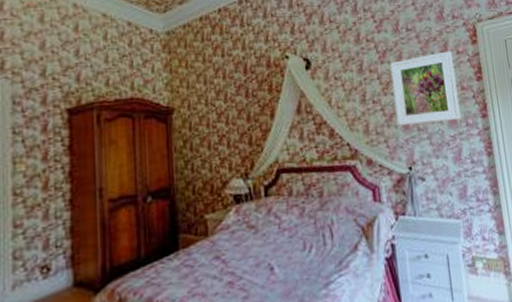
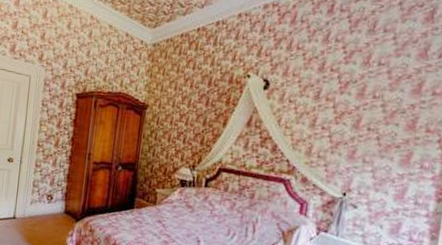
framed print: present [390,51,461,126] -> none [341,90,427,161]

